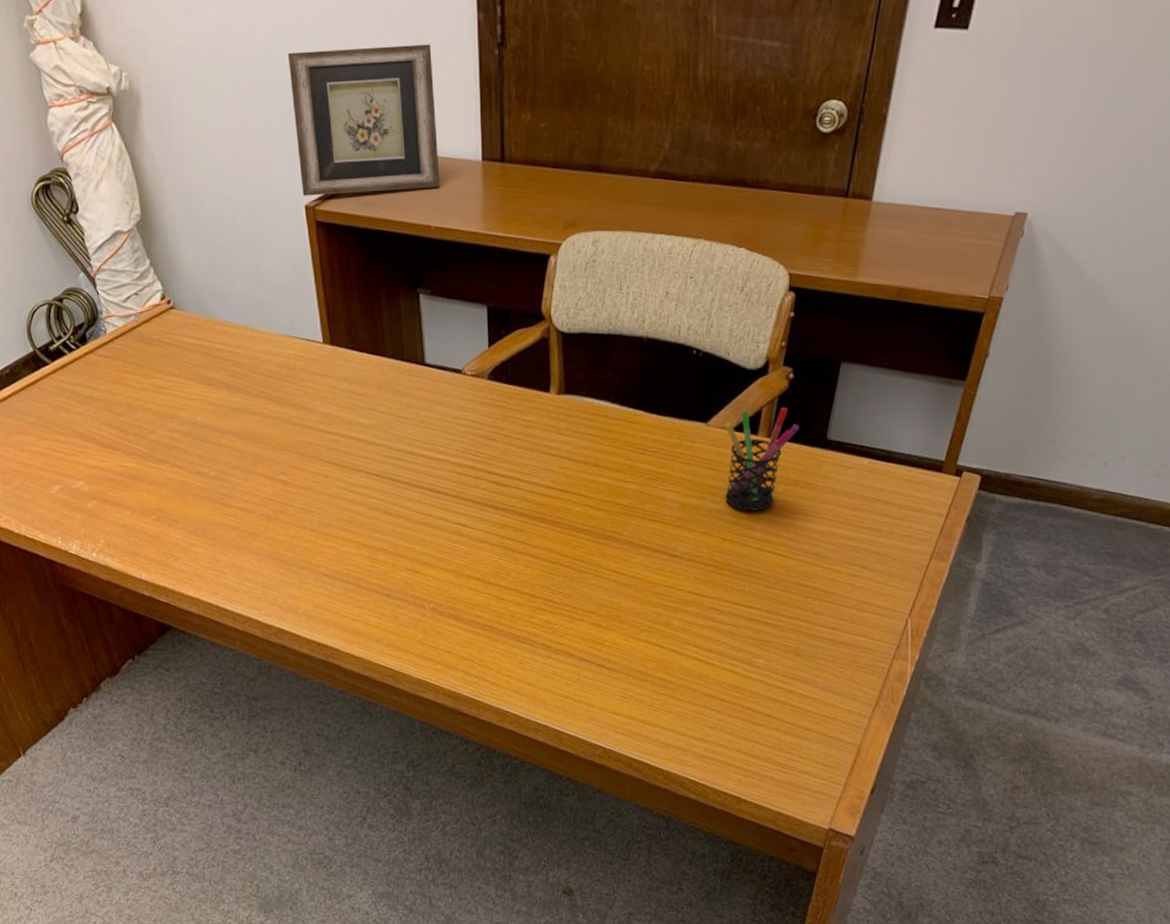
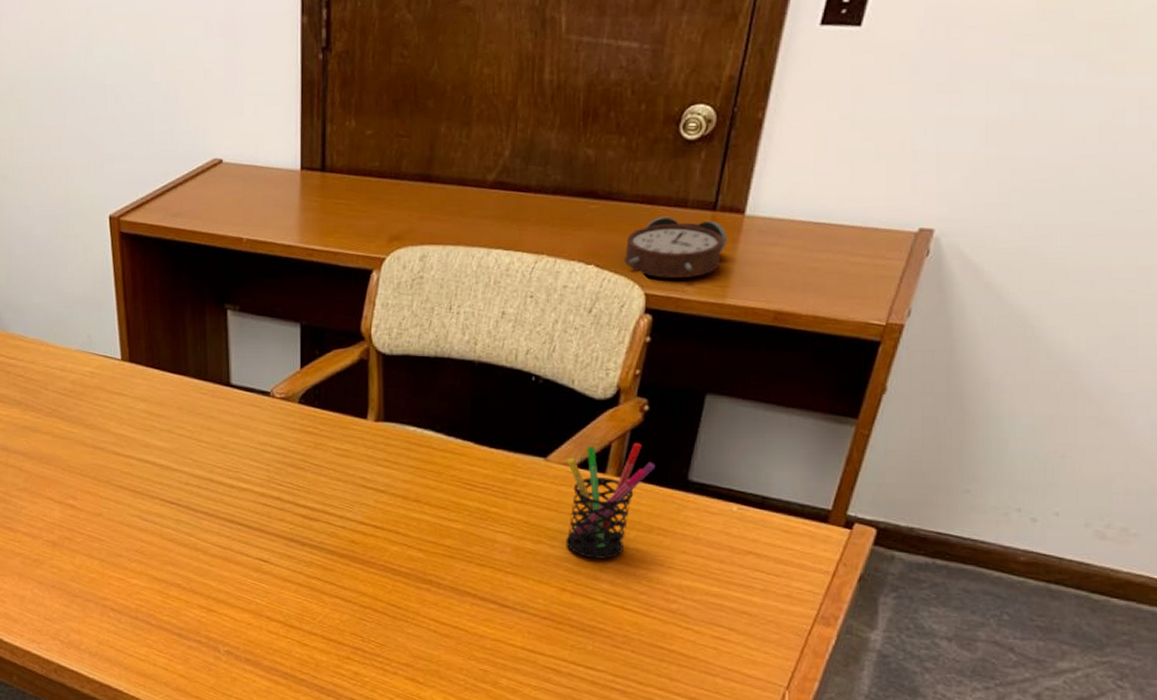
picture frame: present [287,44,440,196] -> none [98,49,254,206]
alarm clock: none [771,203,857,259] -> present [625,216,727,278]

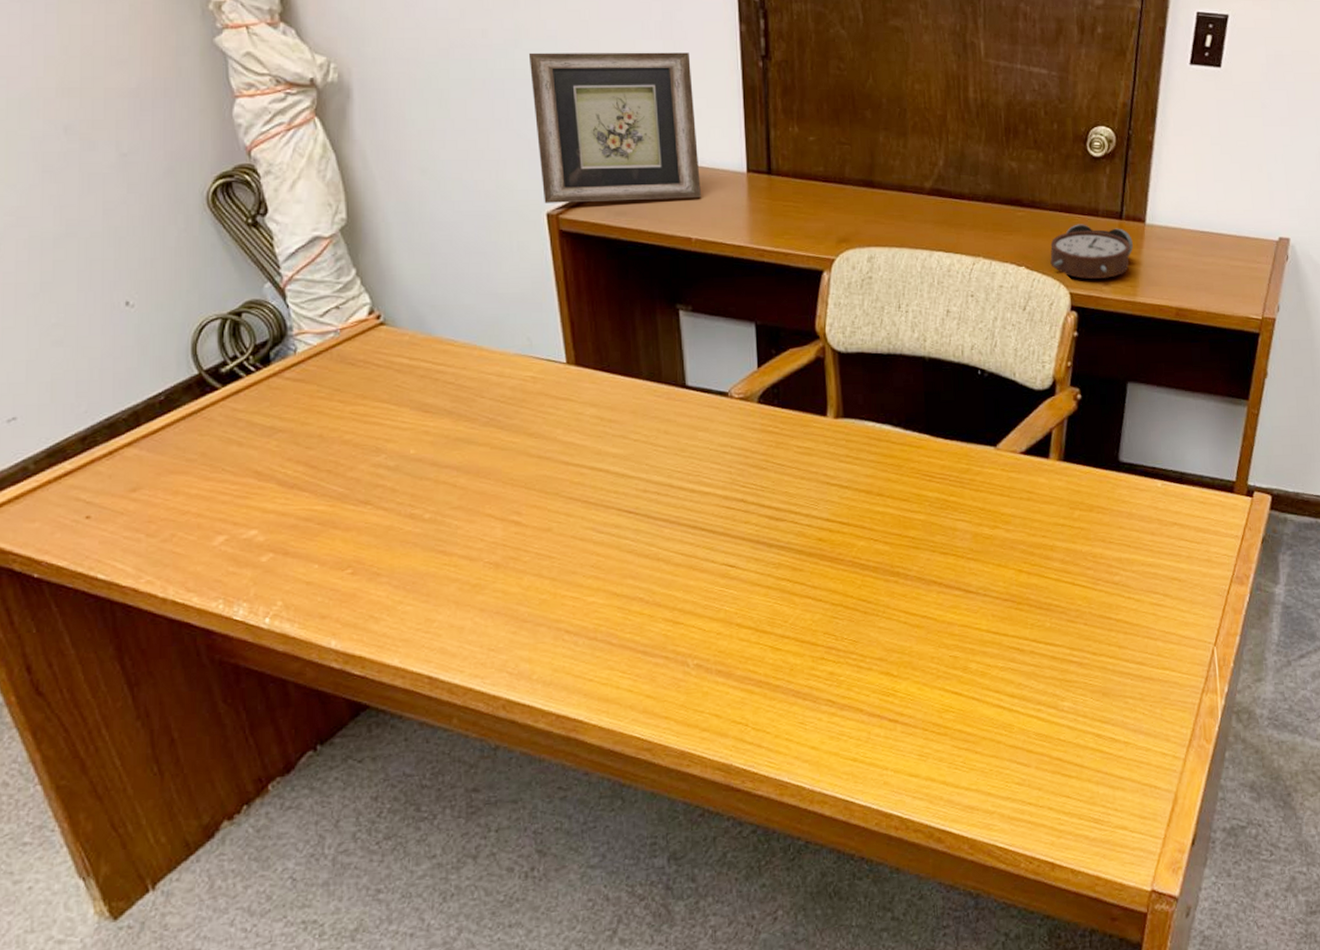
picture frame: none [98,49,254,206] -> present [528,52,701,203]
pen holder: present [566,443,656,559] -> none [1014,429,1091,540]

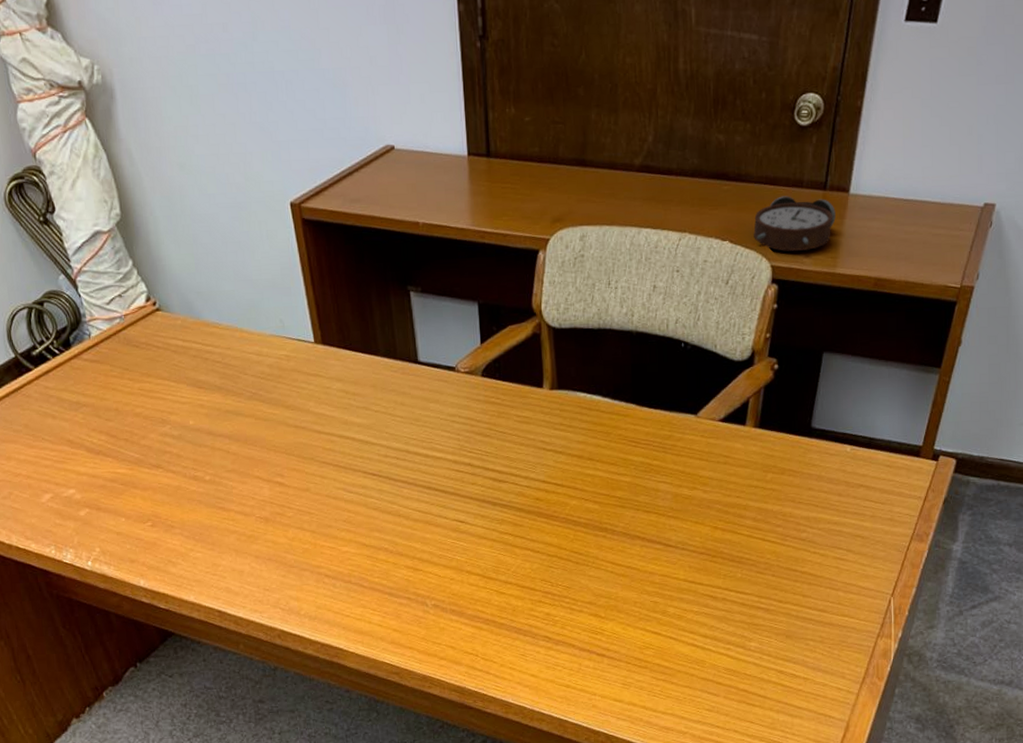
picture frame: present [528,52,701,203] -> none [265,36,426,193]

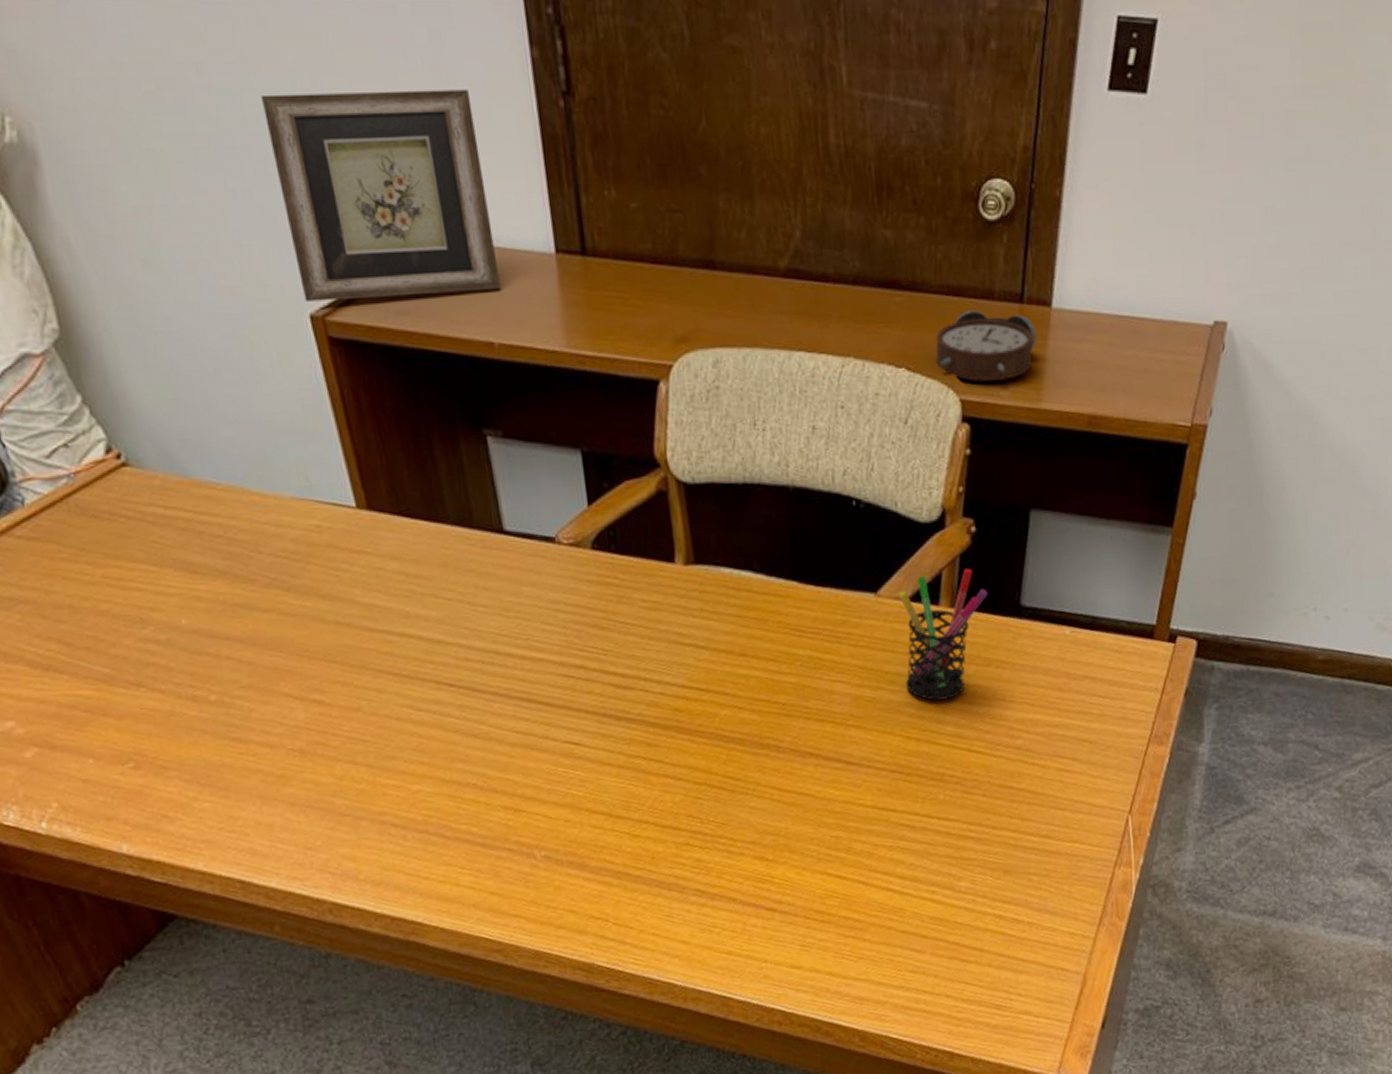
picture frame: none [265,36,426,193] -> present [260,89,501,302]
pen holder: none [713,397,785,500] -> present [898,569,988,701]

